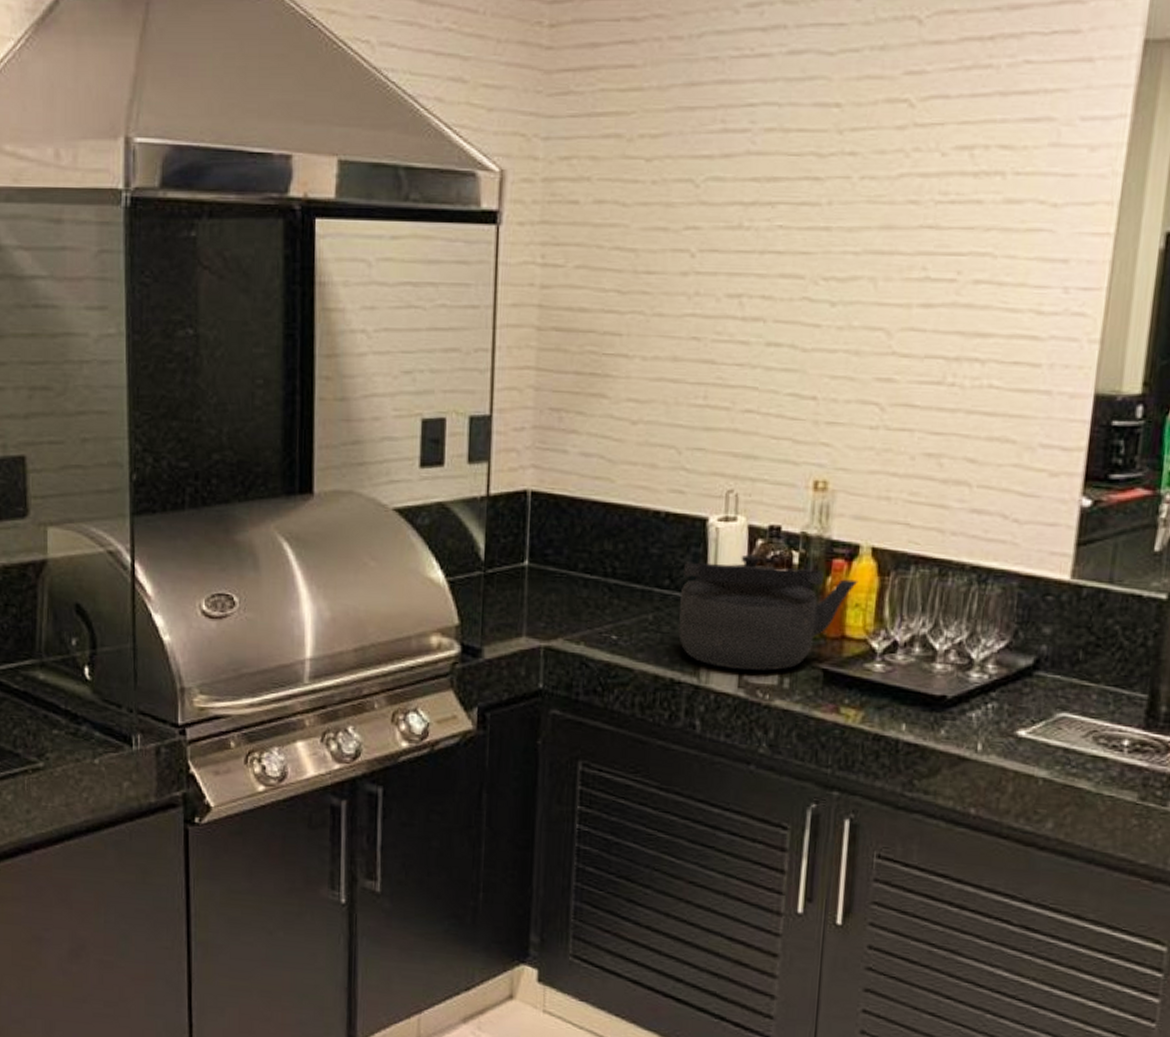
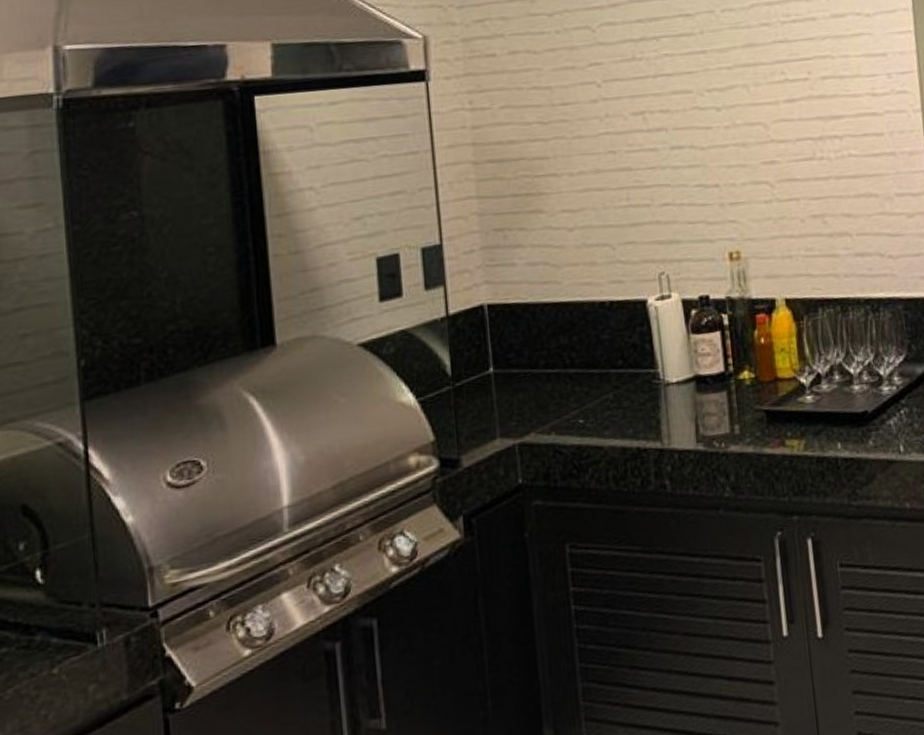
kettle: present [677,554,859,671] -> none [632,323,780,428]

